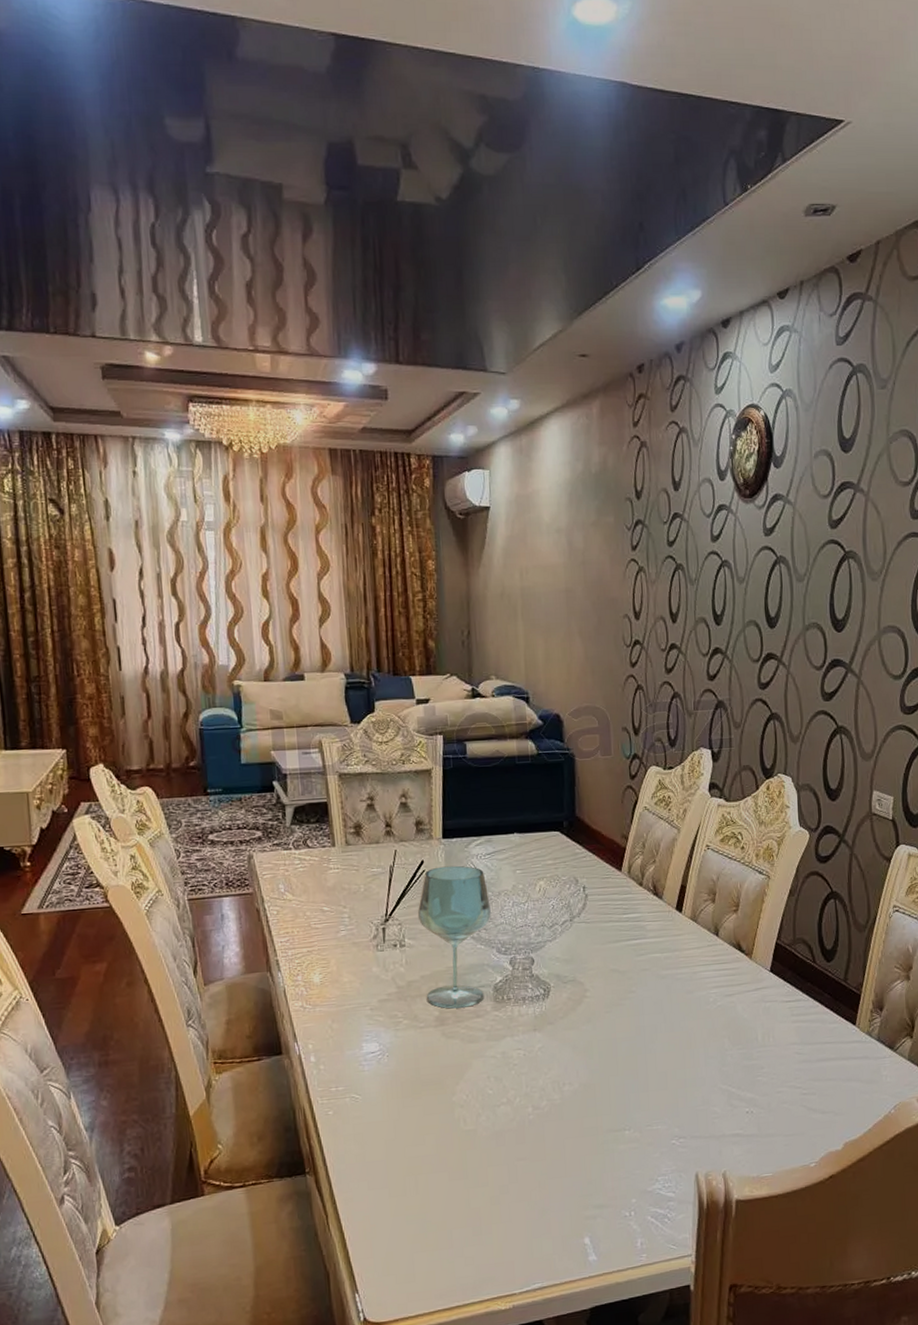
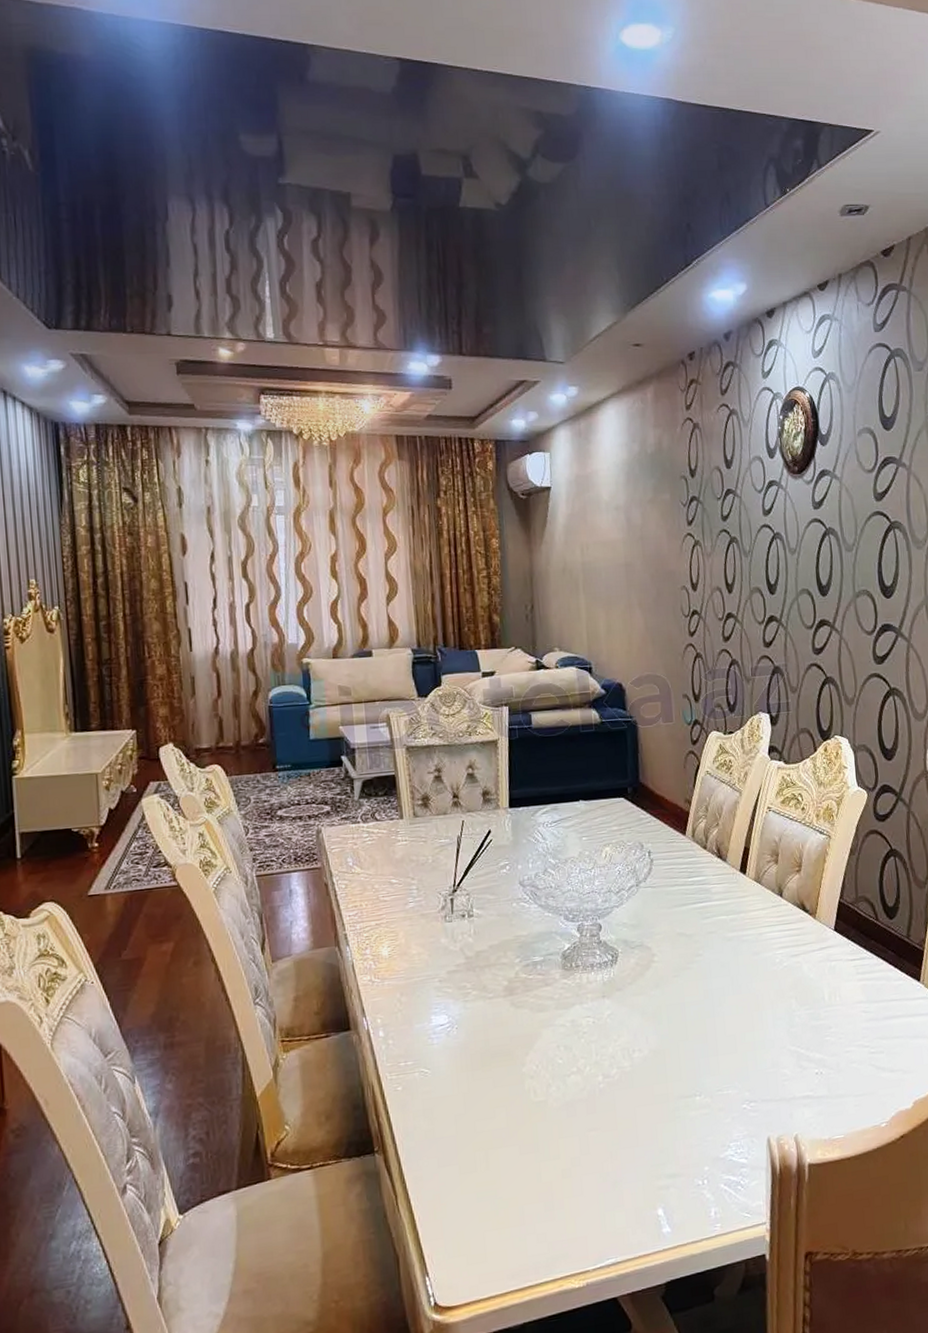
wine glass: present [417,865,492,1009] -> none [485,834,559,978]

